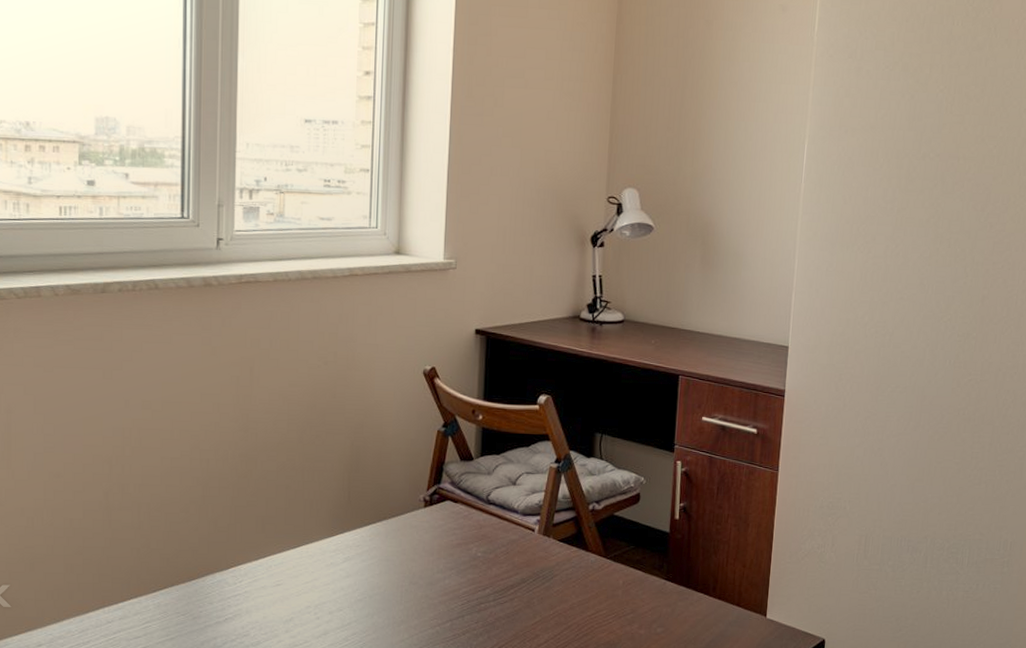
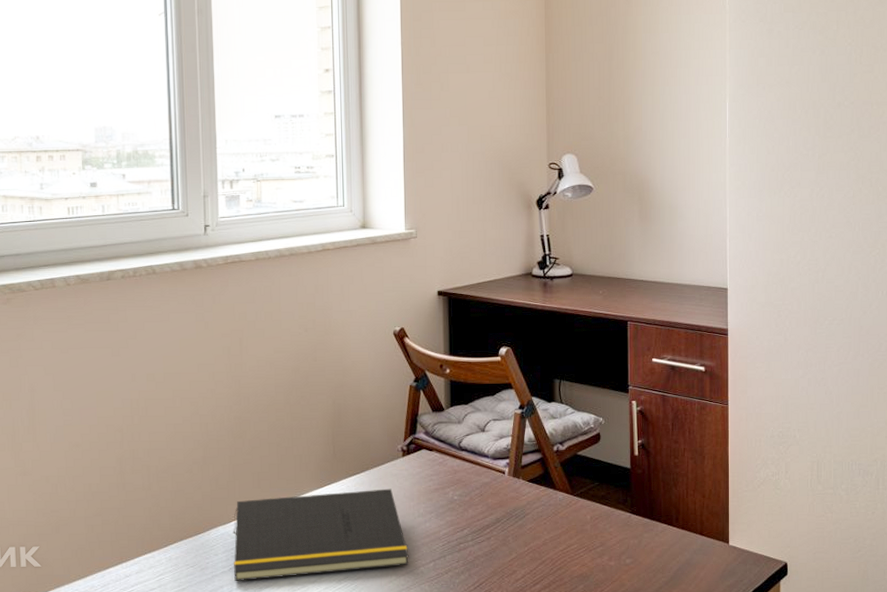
notepad: none [229,541,424,634] -> present [233,488,409,582]

